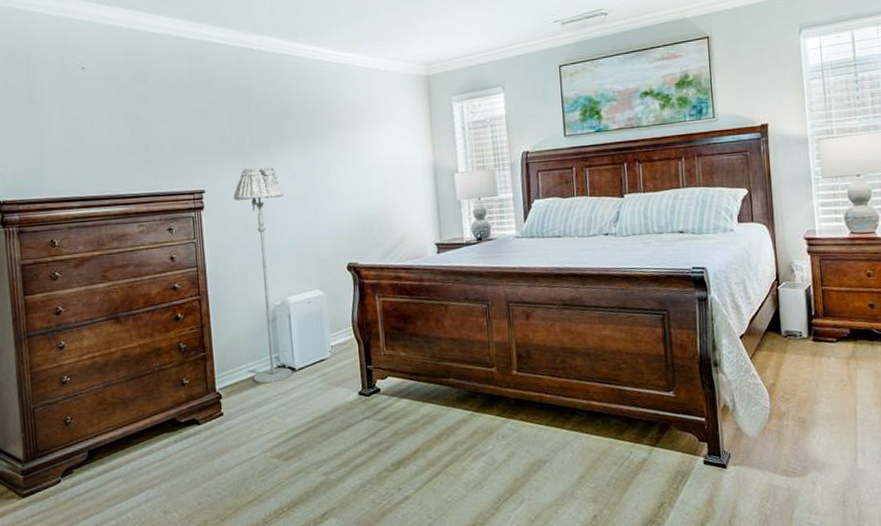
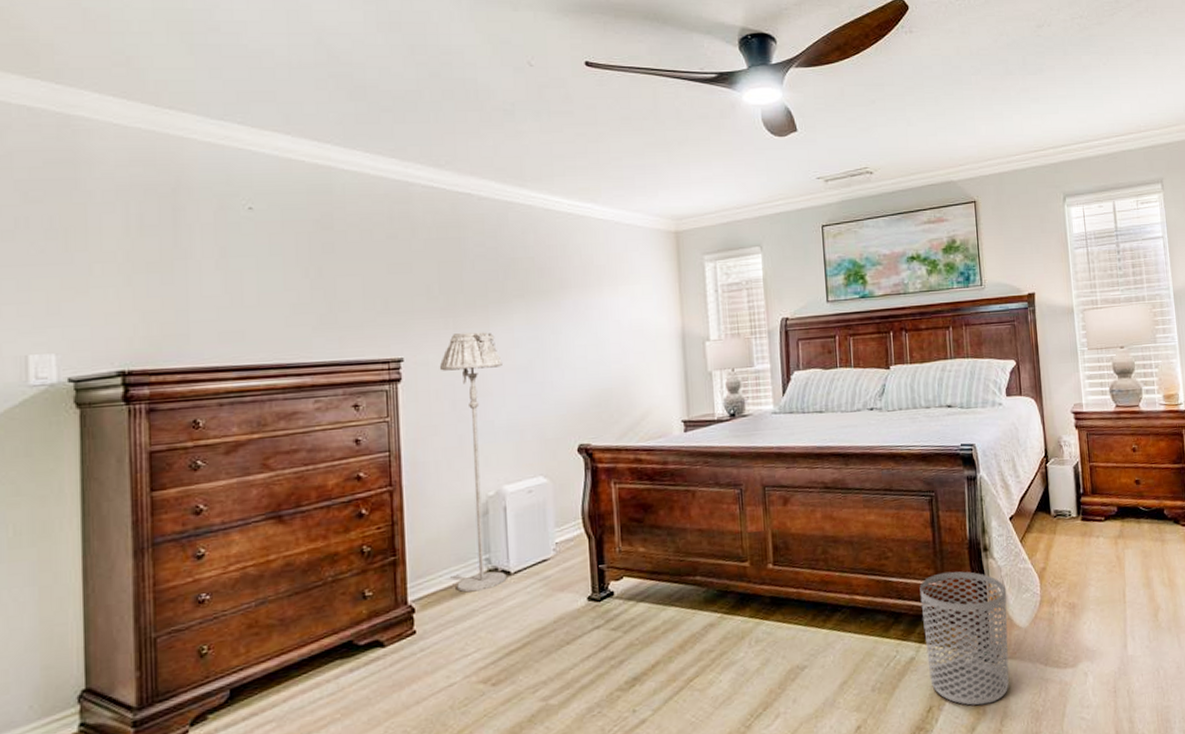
waste bin: none [652,383,738,505] -> present [919,571,1009,706]

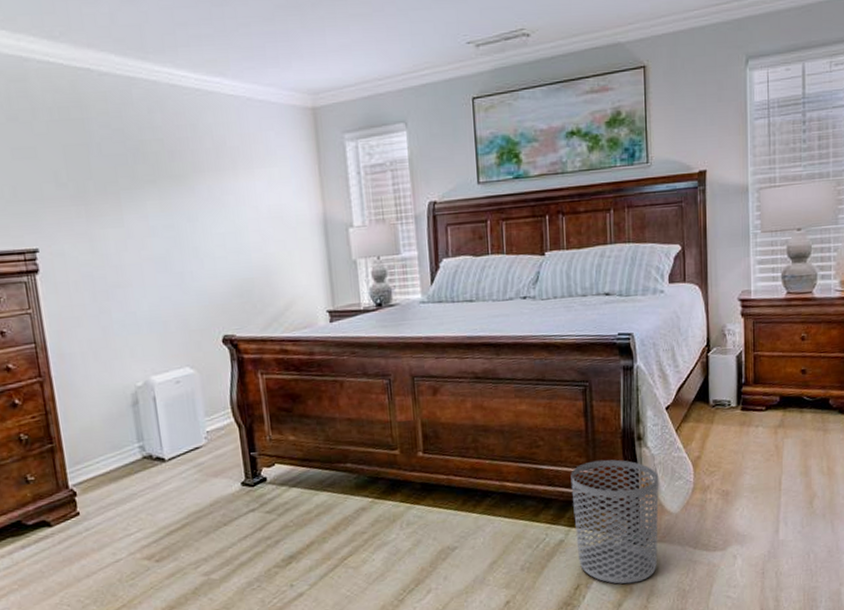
floor lamp: present [439,332,507,593] -> none [75,220,162,478]

